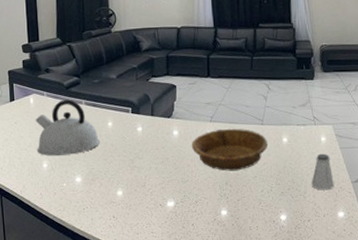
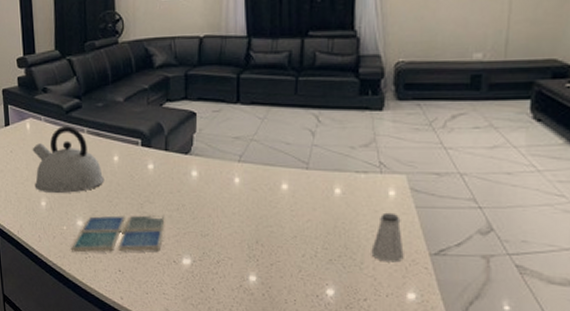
drink coaster: none [71,168,152,205] -> present [71,215,165,253]
decorative bowl: present [191,128,268,171] -> none [213,171,314,227]

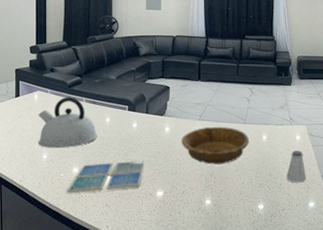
decorative bowl: none [213,171,314,227] -> present [181,126,250,165]

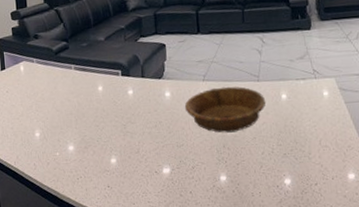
kettle: present [38,97,98,149] -> none [26,65,91,125]
drink coaster: present [67,161,144,194] -> none [64,133,146,175]
saltshaker: present [286,150,306,183] -> none [315,109,342,150]

